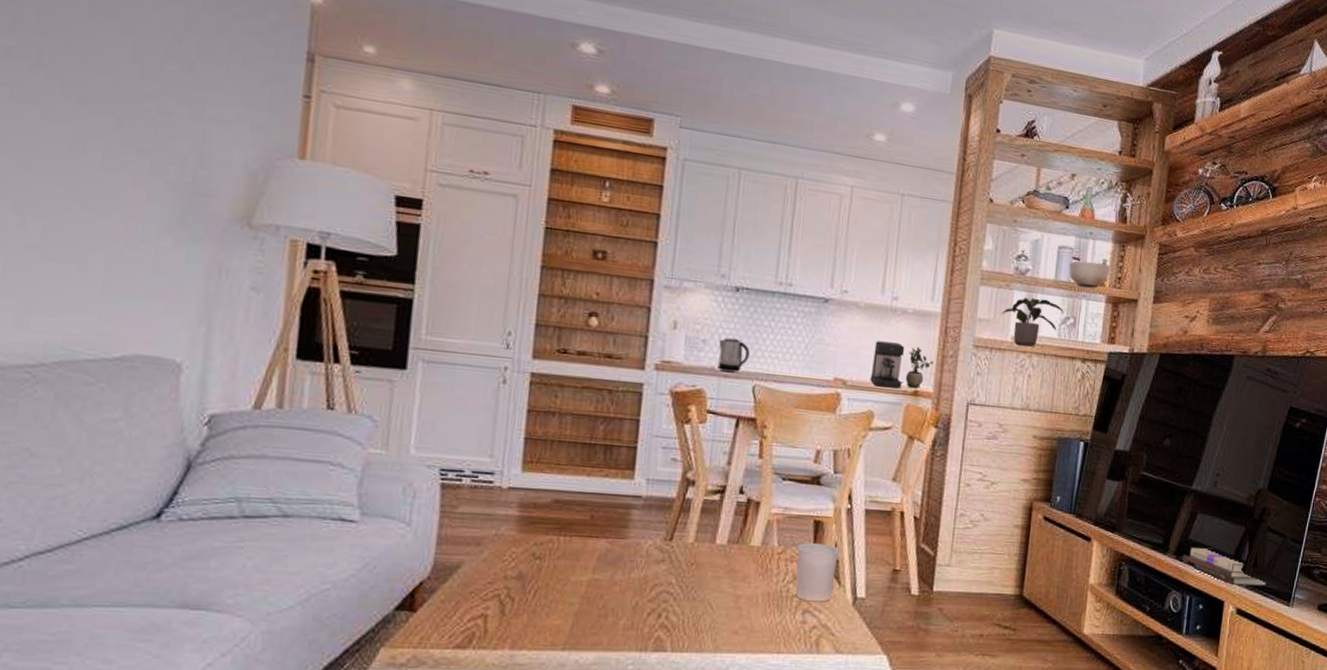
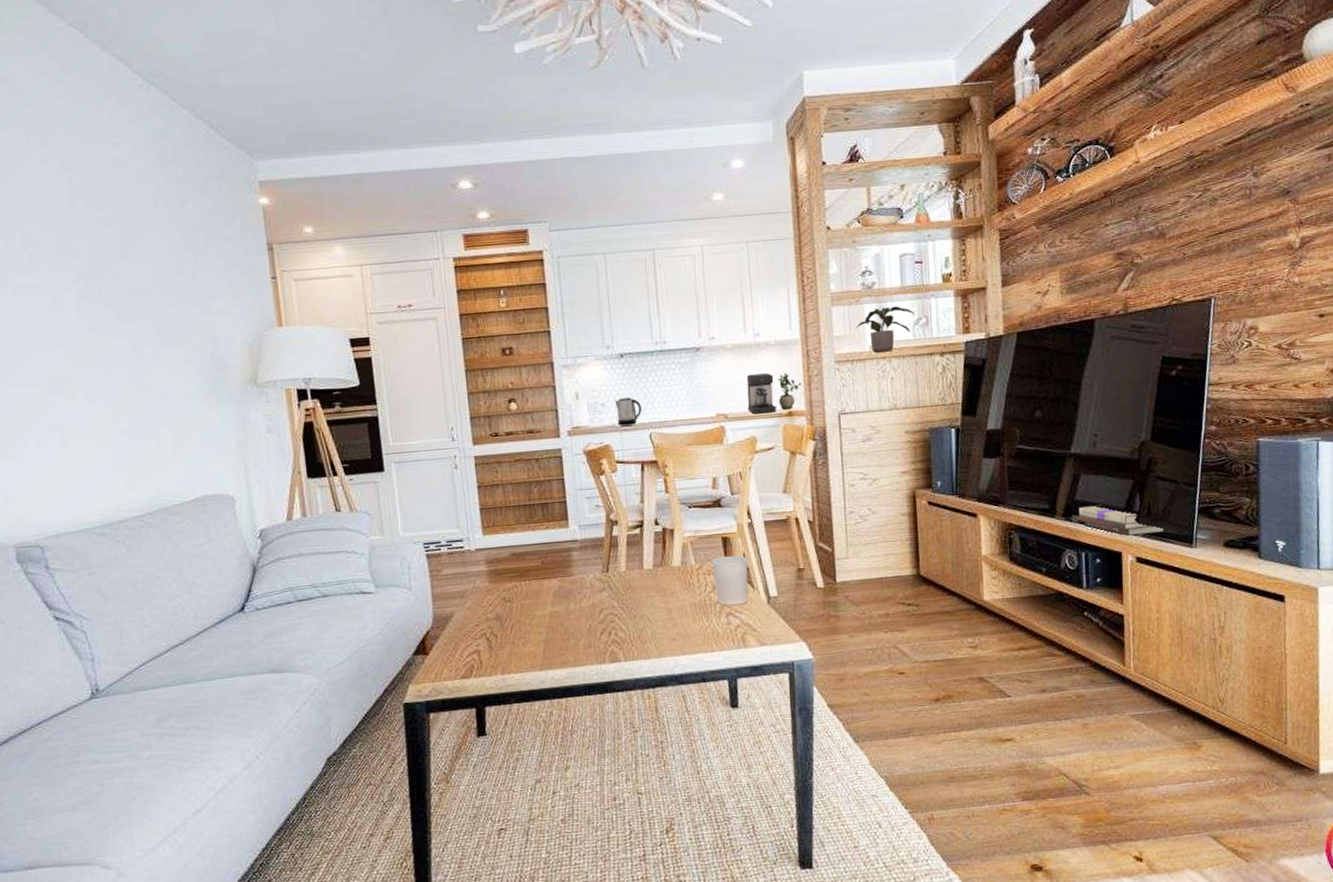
bowl: present [1069,261,1111,289] -> none [913,261,955,287]

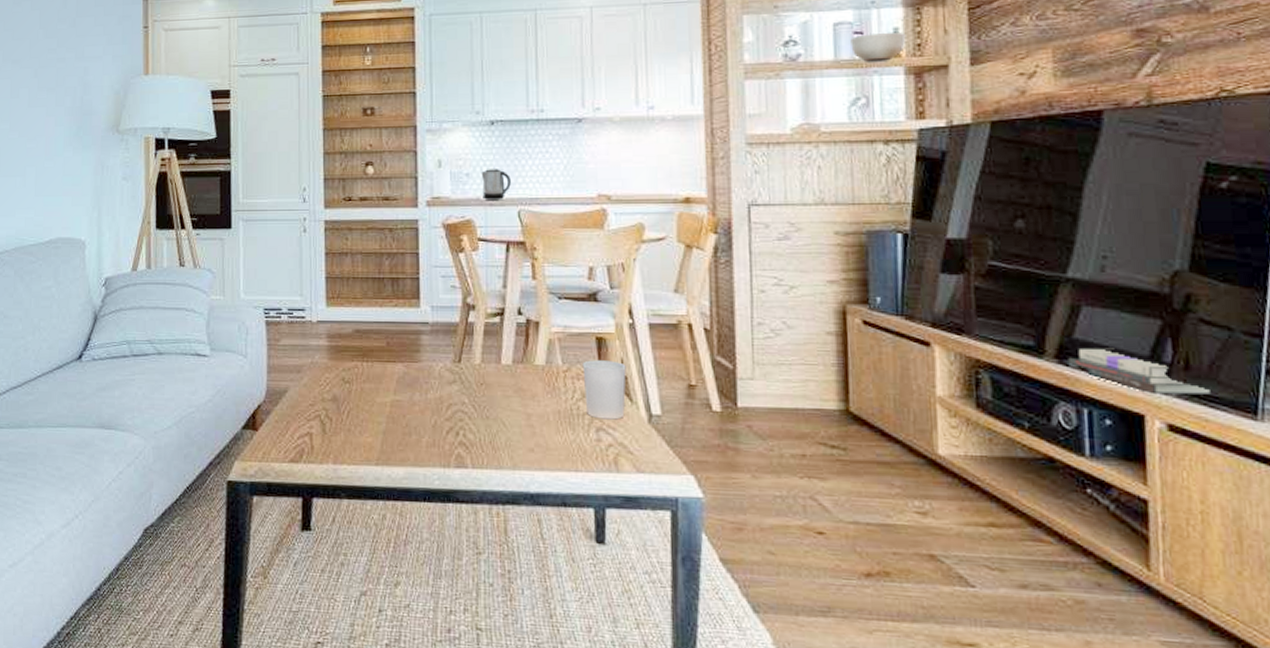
coffee maker: present [746,373,776,414] -> none [635,152,670,198]
potted plant: present [778,373,802,409] -> none [673,153,703,195]
potted plant: present [855,306,915,354] -> none [774,82,852,137]
bowl: none [913,261,955,287] -> present [850,32,906,62]

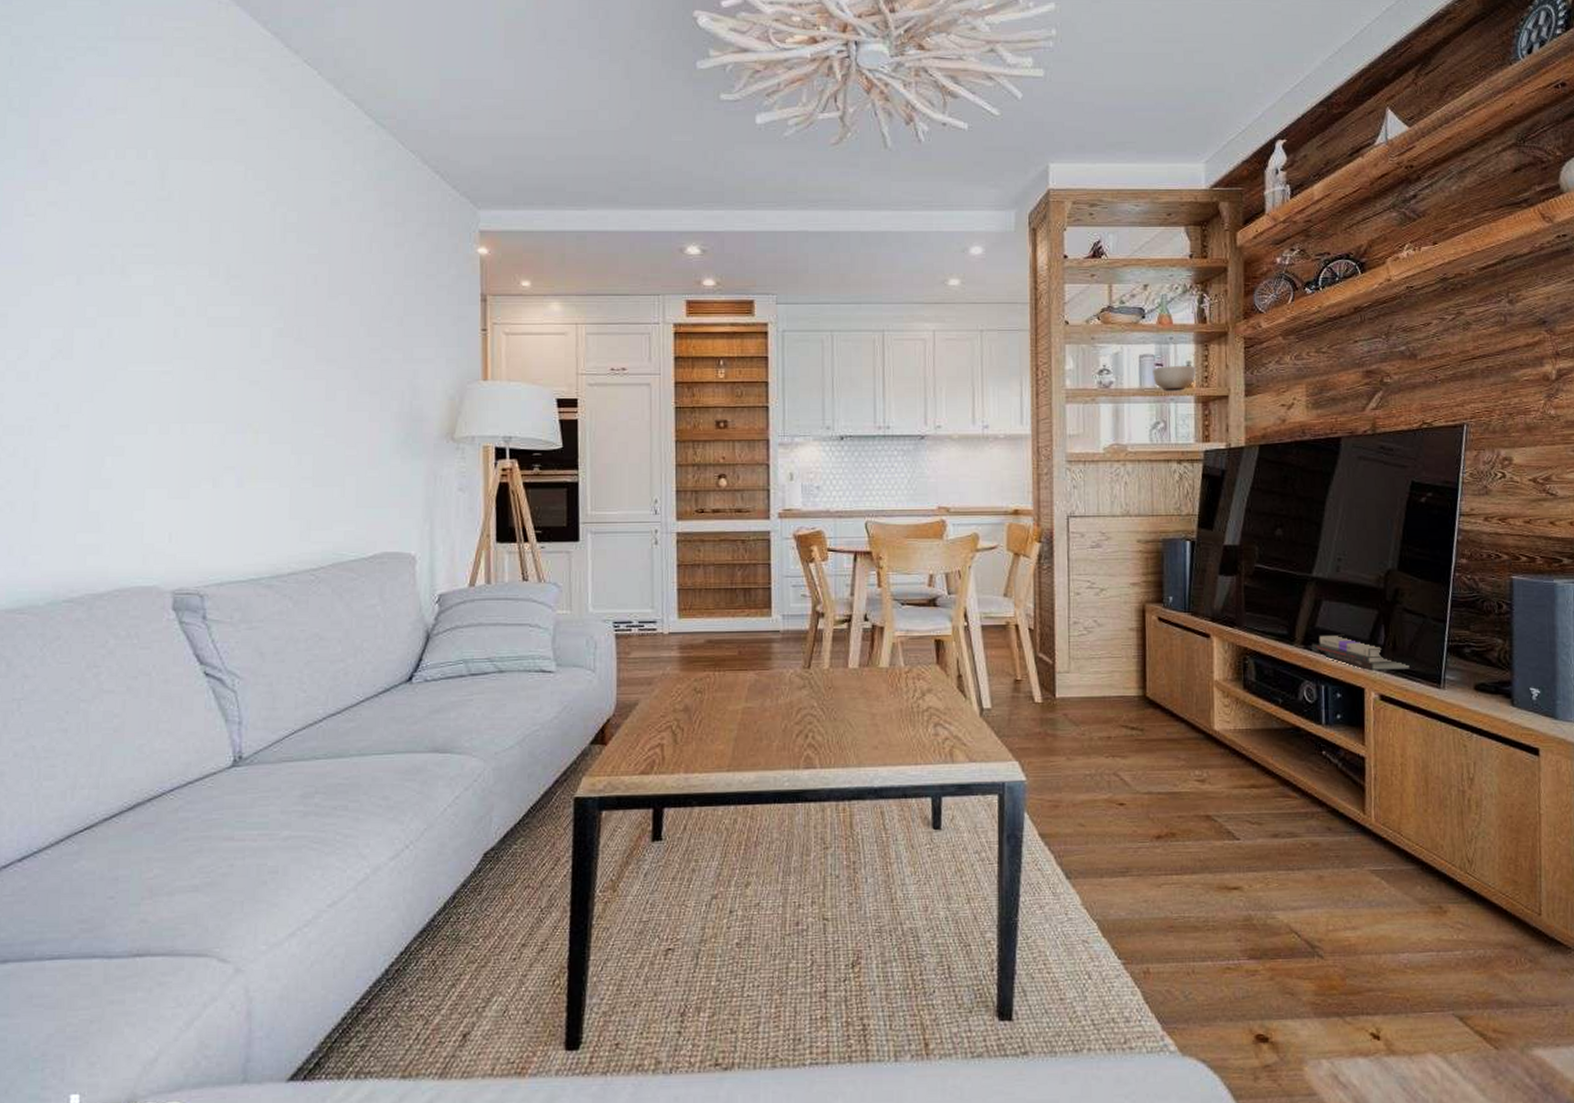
kettle: present [481,168,511,201] -> none [831,481,859,513]
candle holder: present [582,360,627,420] -> none [922,661,961,715]

